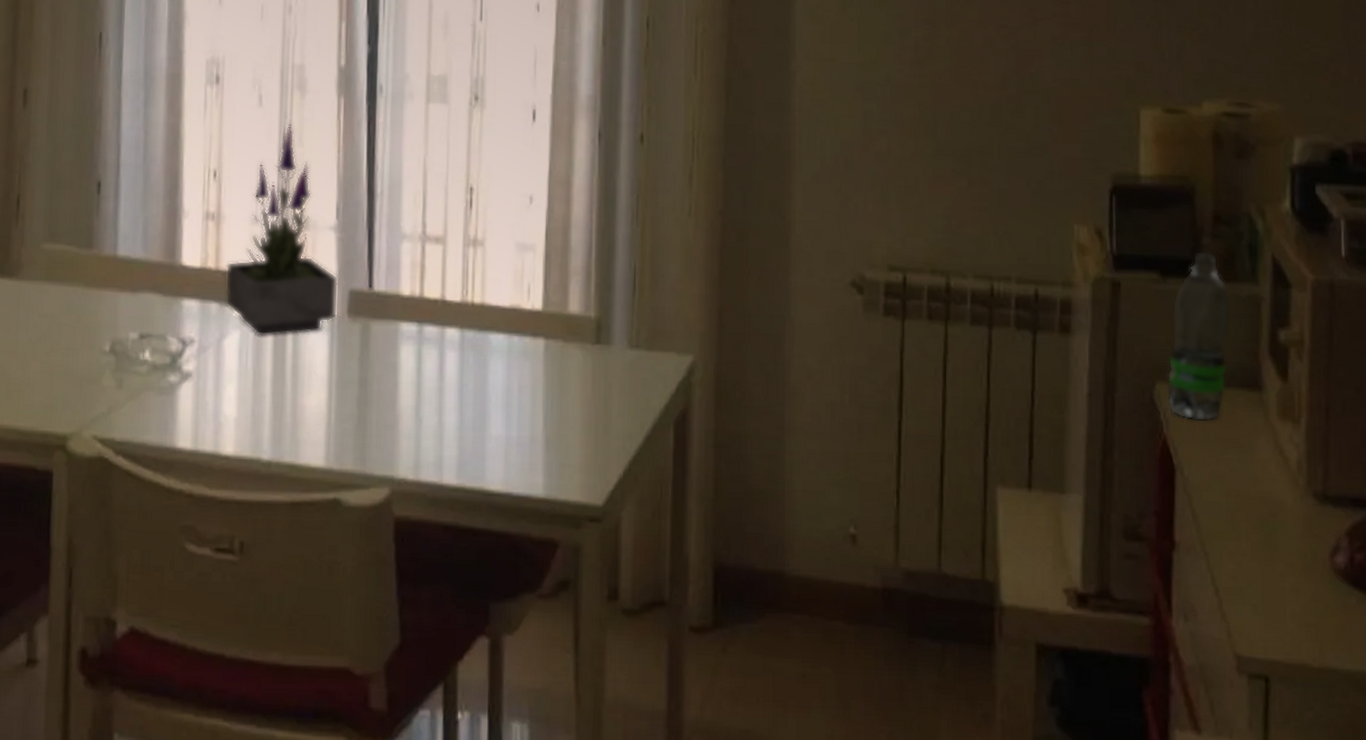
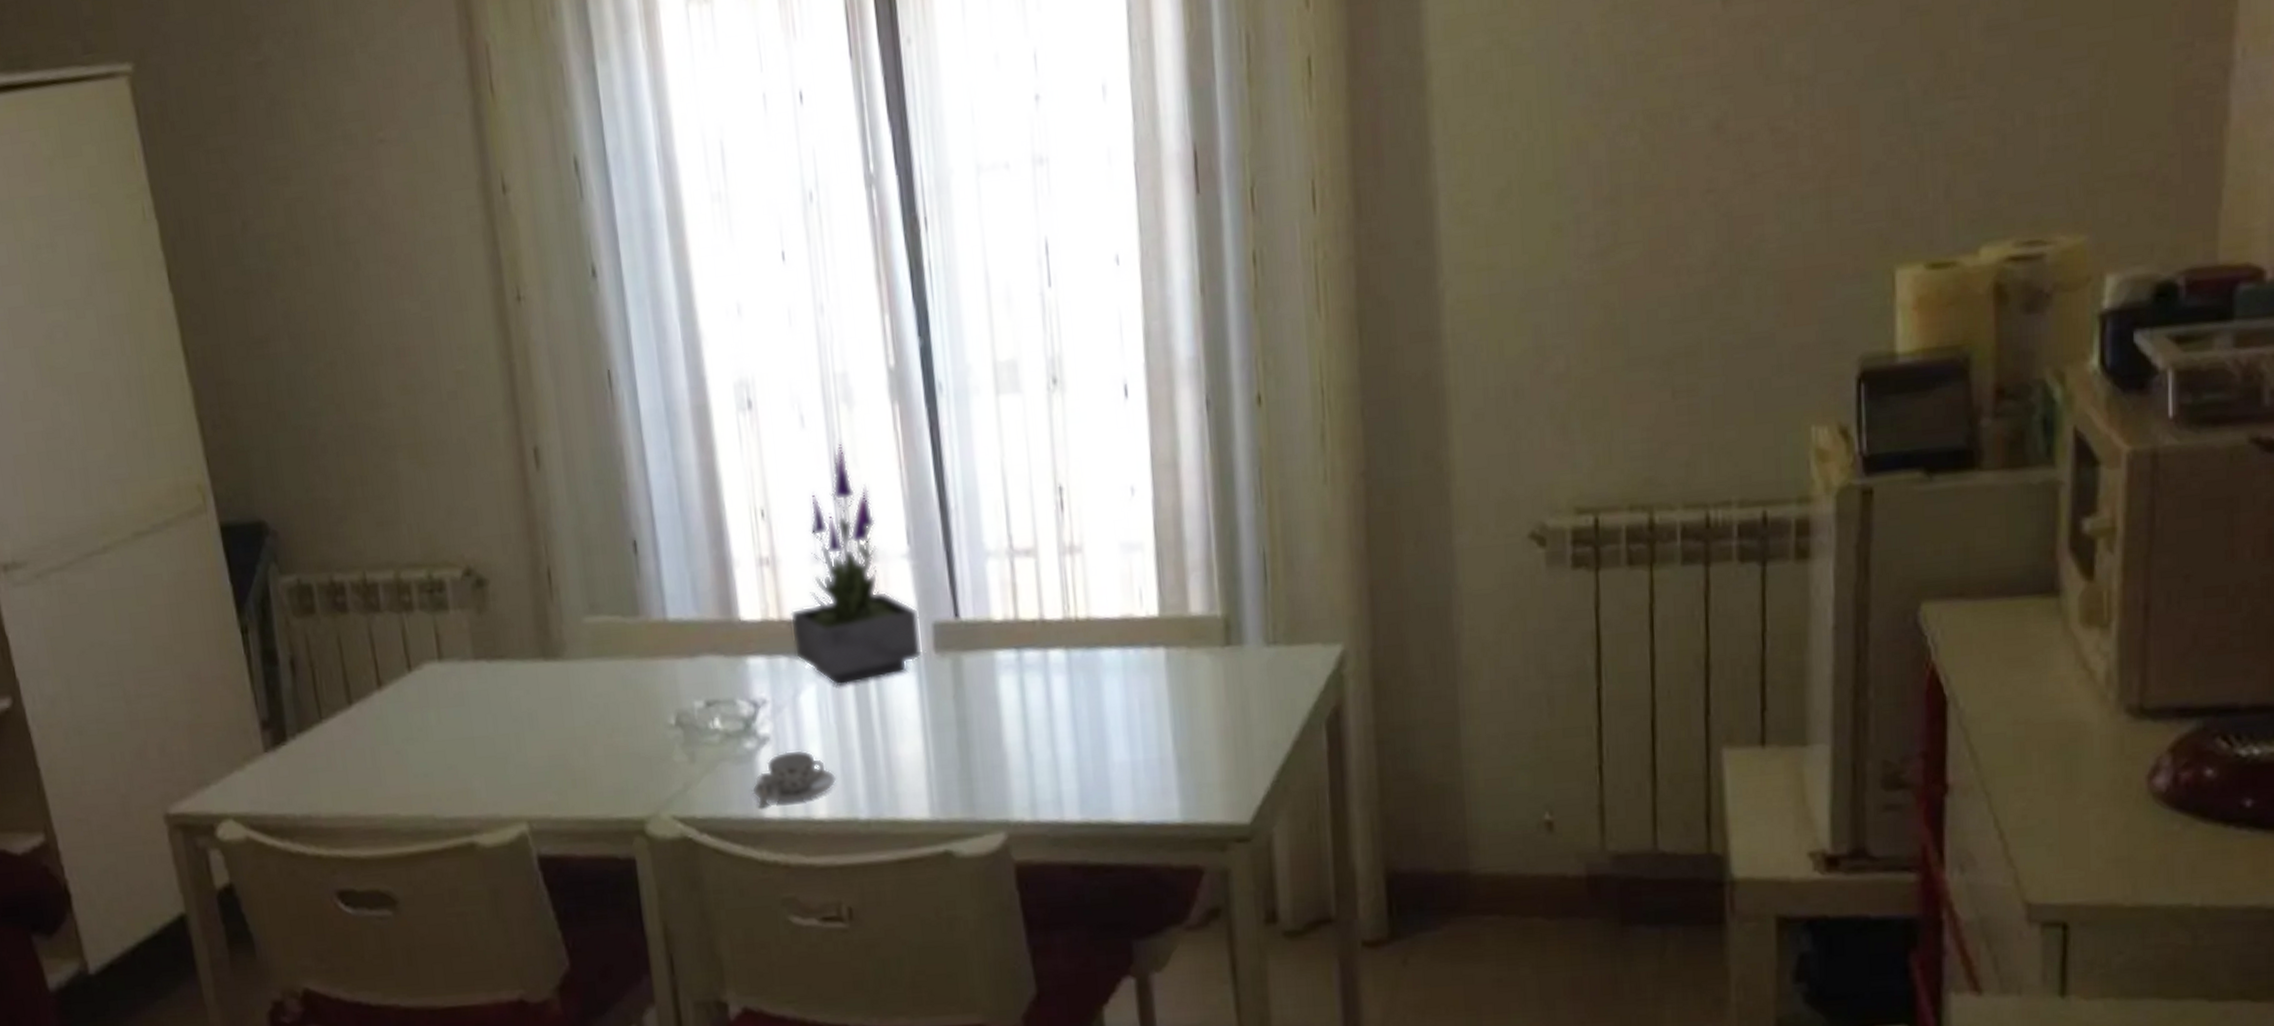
teacup: none [169,389,247,437] -> present [753,750,837,806]
bottle: present [1166,250,1231,422] -> none [1934,435,2020,643]

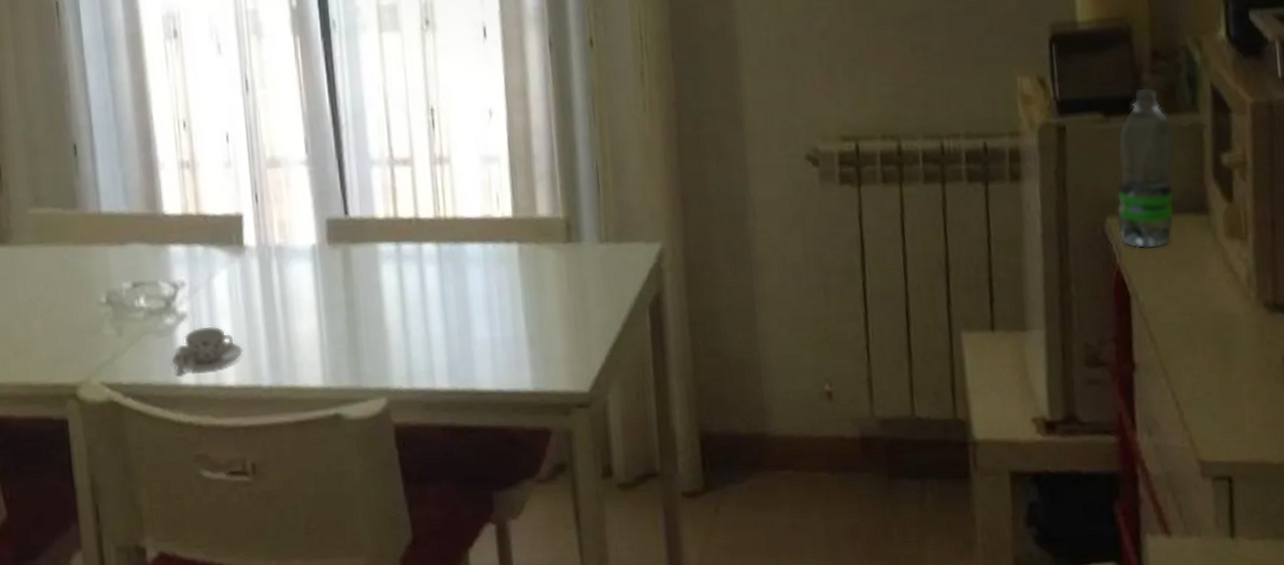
potted plant: present [789,443,924,686] -> none [206,68,318,271]
bottle: none [1934,435,2020,643] -> present [1116,87,1175,250]

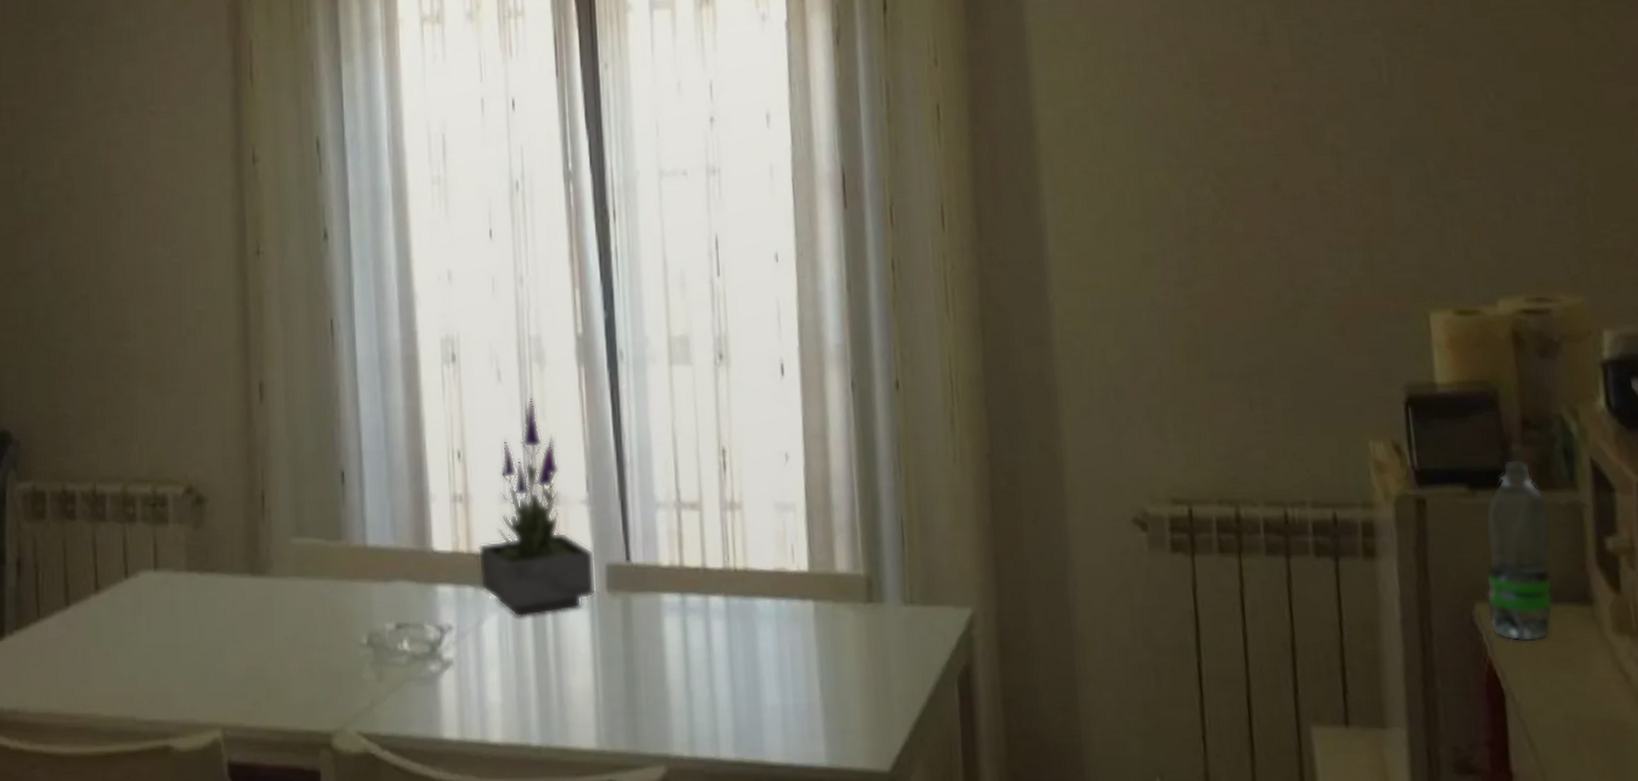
teacup: present [171,326,244,374] -> none [434,675,513,727]
potted plant: none [206,68,318,271] -> present [477,397,597,617]

